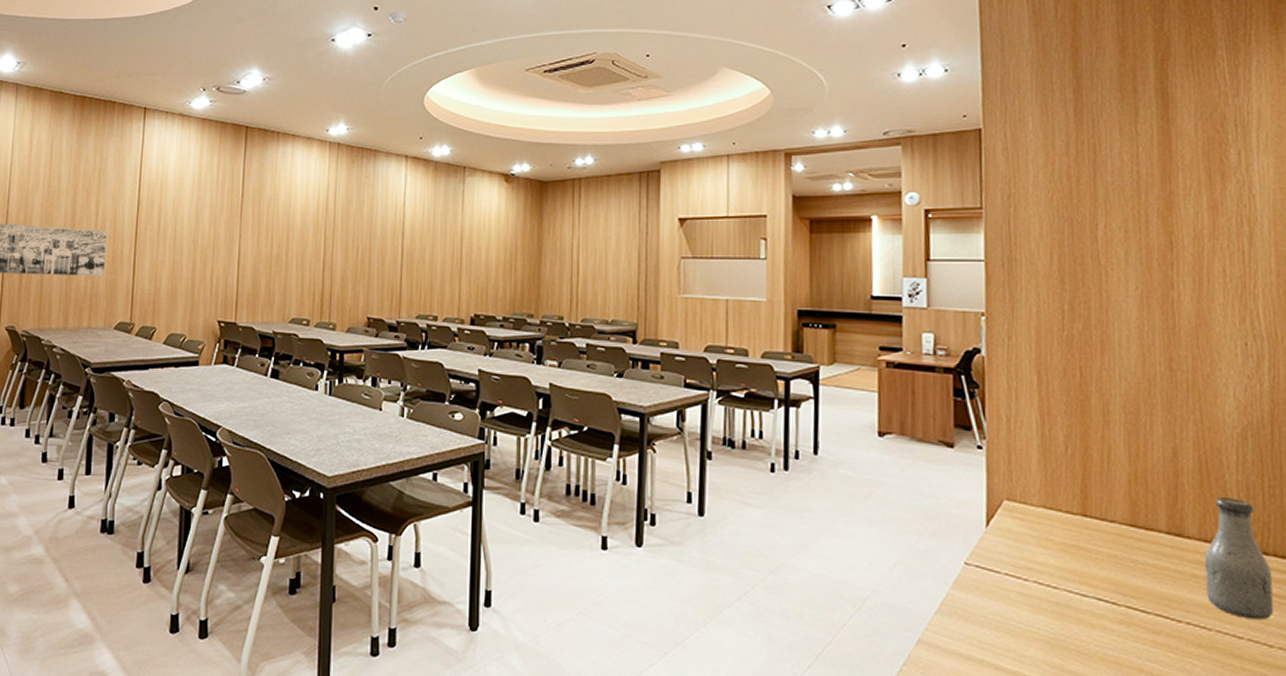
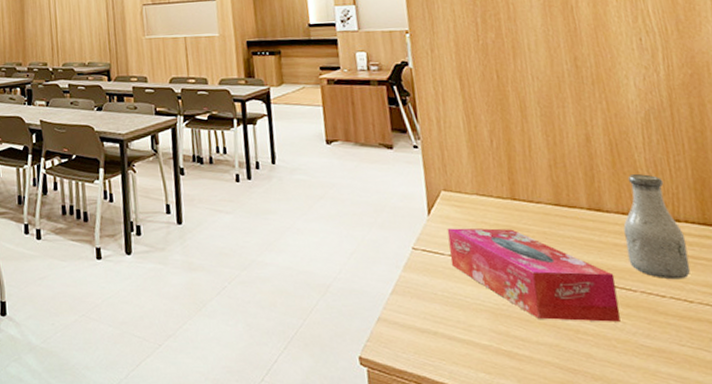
tissue box: none [1006,543,1191,663] -> present [446,228,621,322]

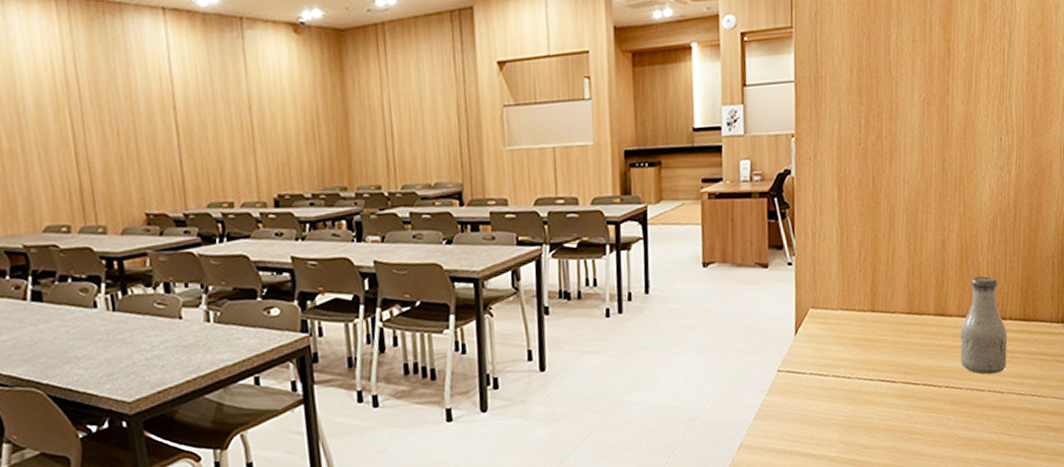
tissue box: present [446,228,621,322] -> none [810,341,947,425]

